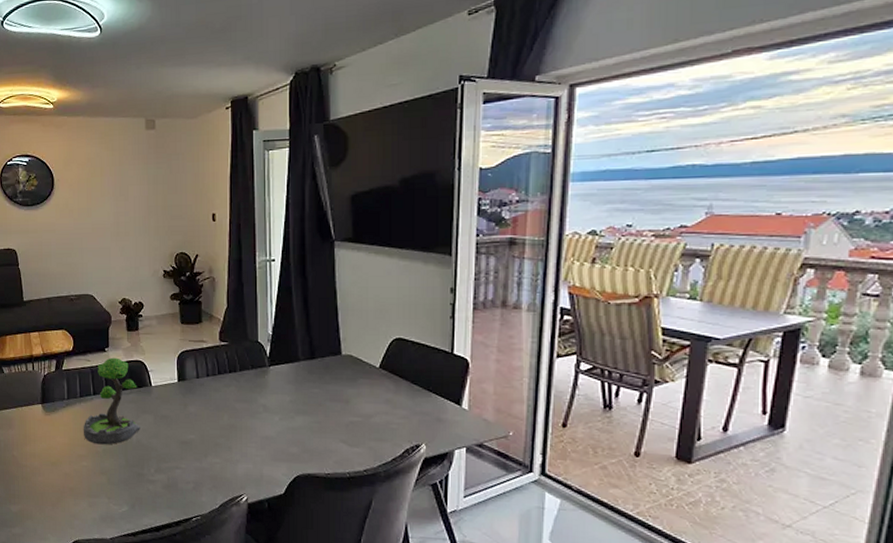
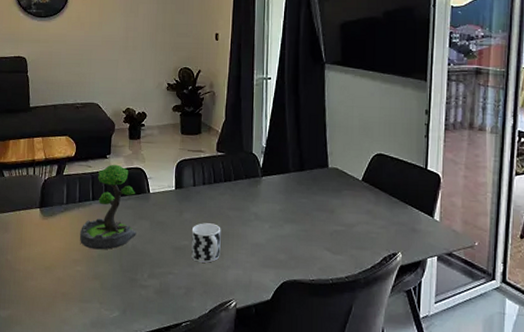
cup: none [197,416,228,457] -> present [191,223,221,263]

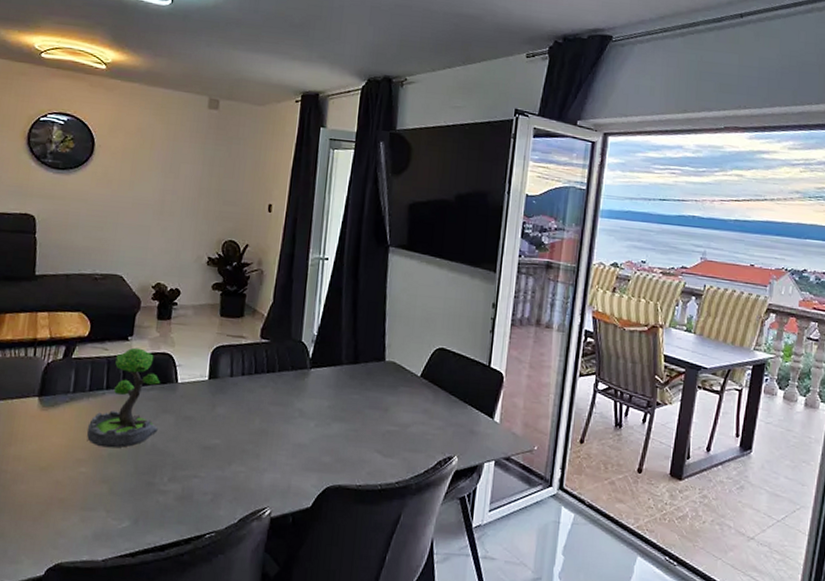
cup: present [191,223,221,263] -> none [222,419,259,465]

